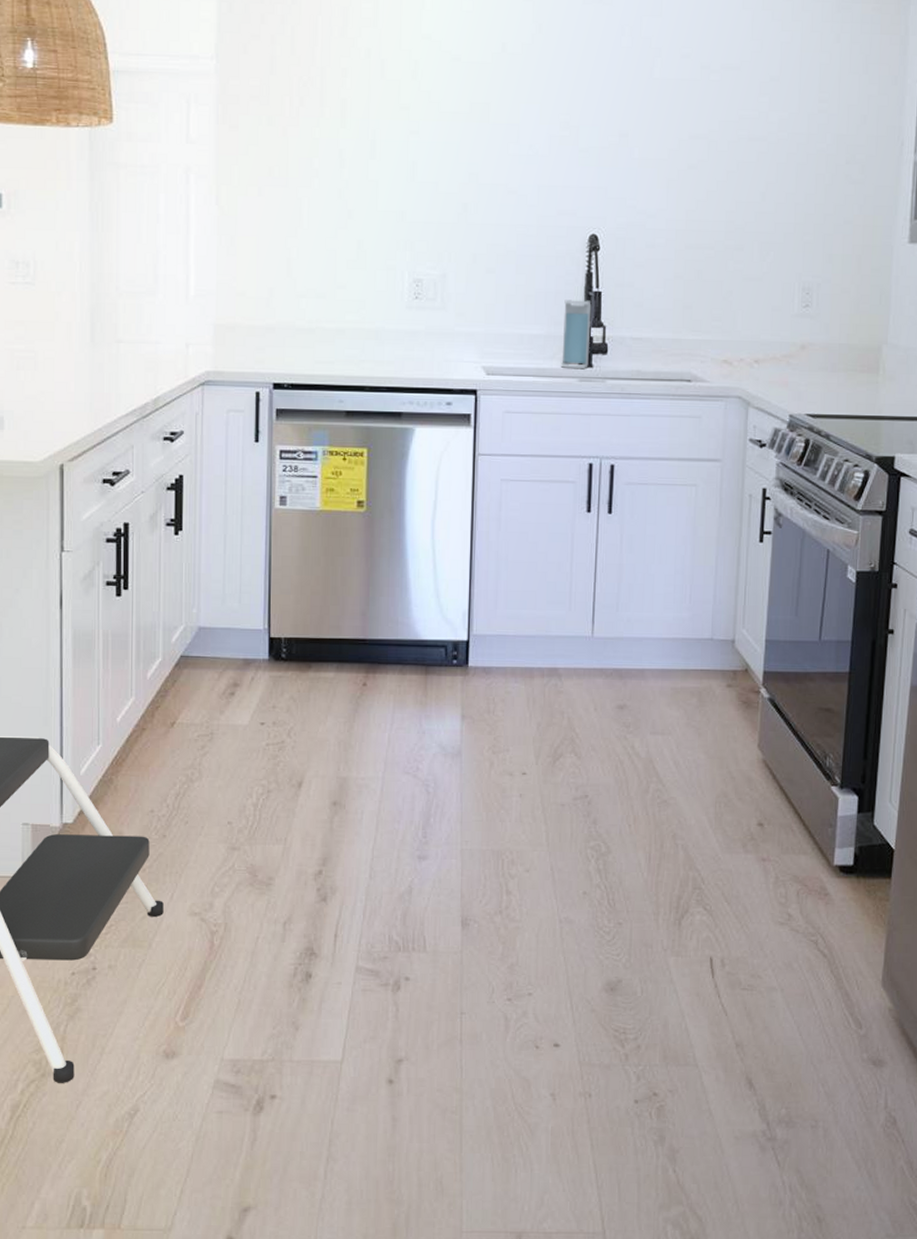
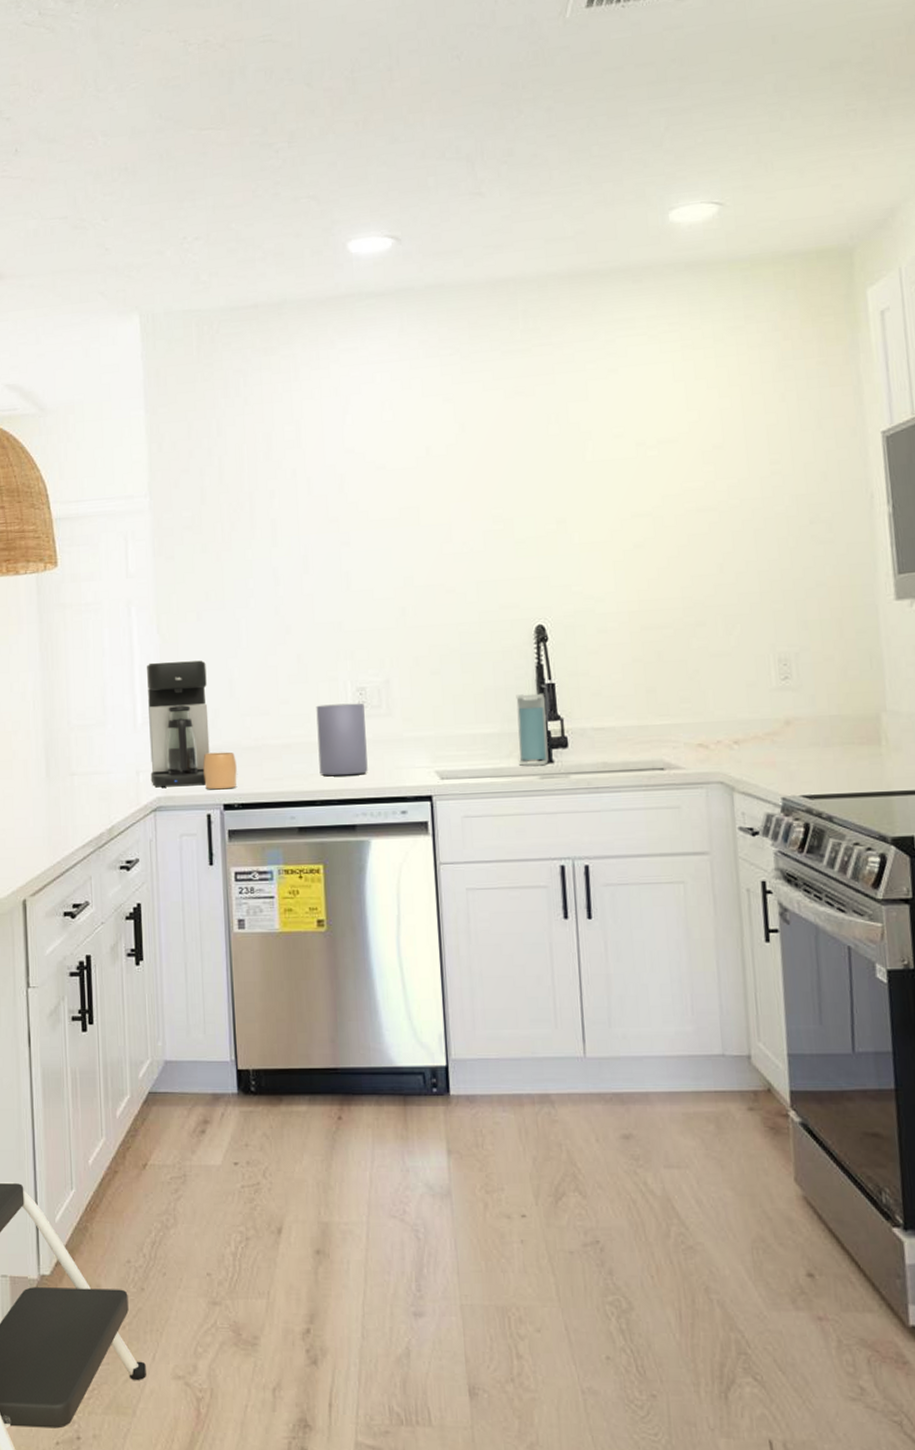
coffee maker: none [200,234,264,363] -> present [147,660,210,788]
mug: none [255,331,289,369] -> present [203,752,237,790]
canister: none [371,293,419,365] -> present [316,703,368,777]

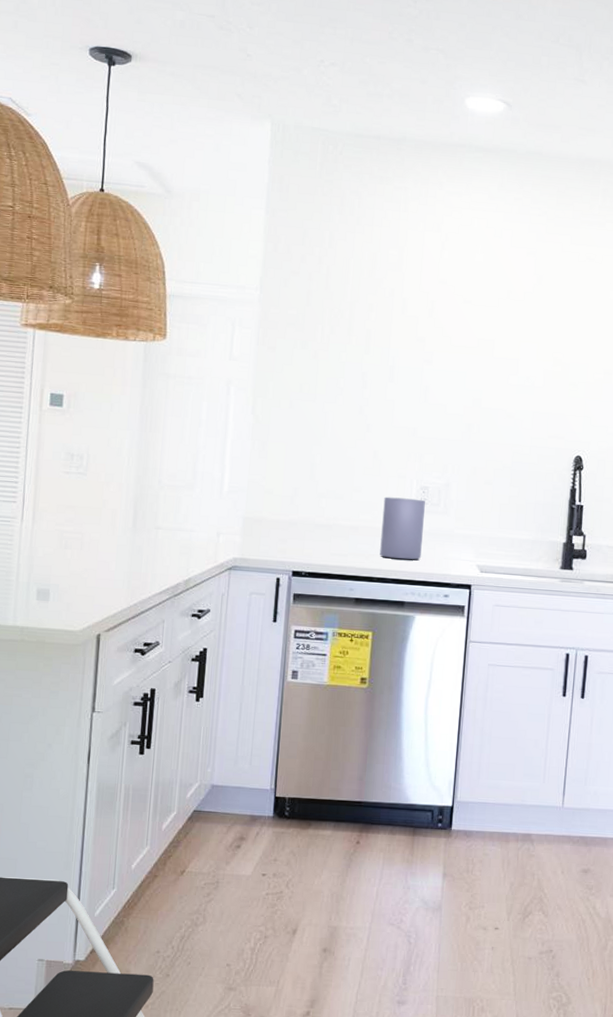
coffee maker: present [147,660,210,788] -> none [229,439,292,553]
mug: present [203,752,237,790] -> none [277,525,309,559]
soap dispenser: present [516,693,549,766] -> none [545,510,574,571]

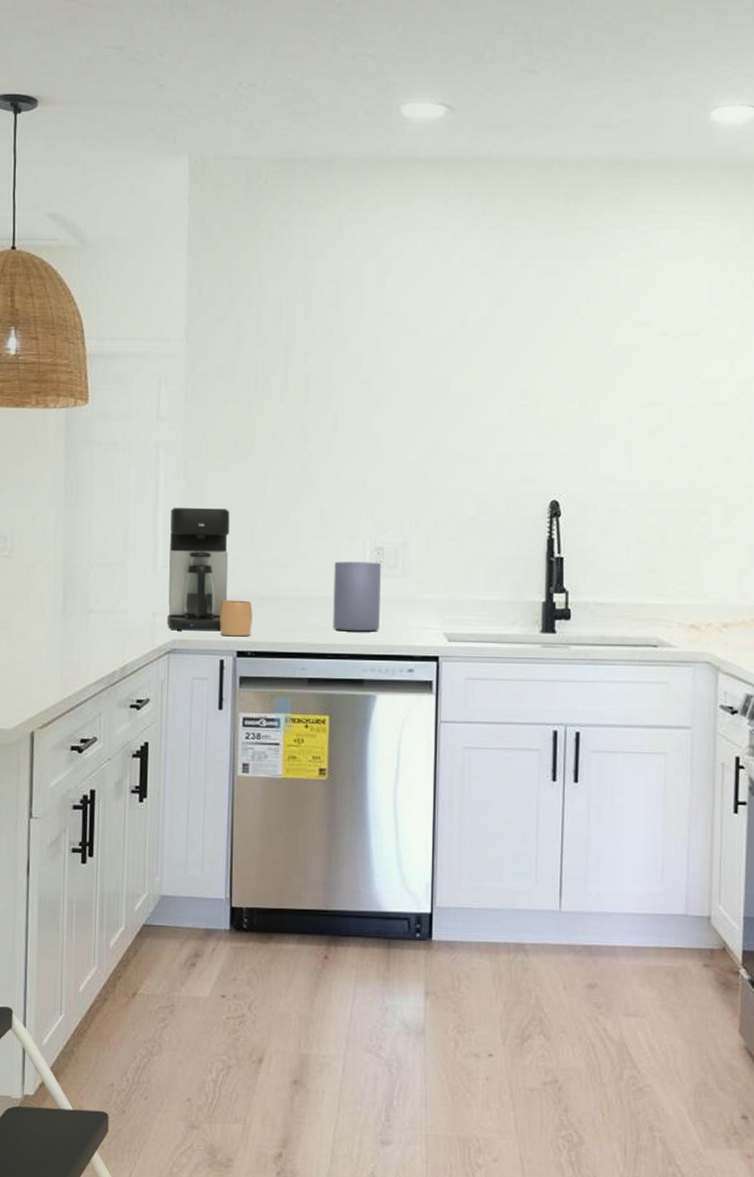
coffee maker: none [229,439,292,553] -> present [167,507,230,631]
mug: none [277,525,309,559] -> present [219,600,253,637]

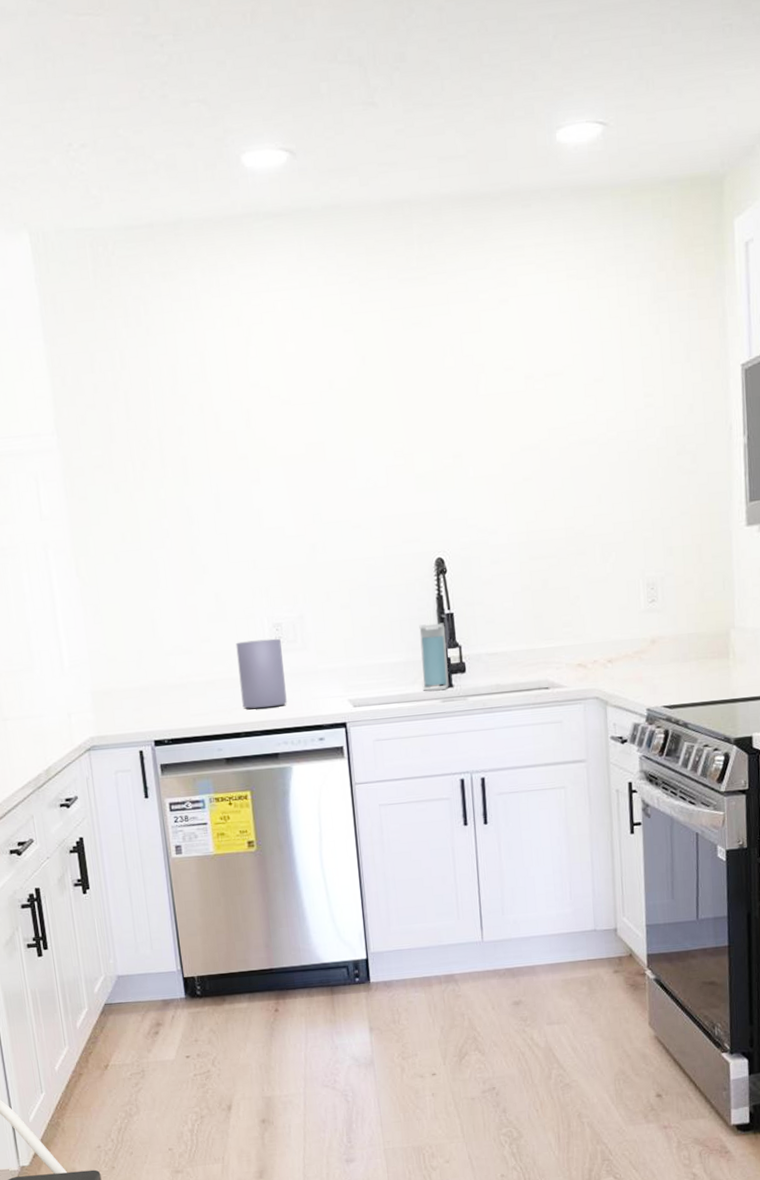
coffee maker: present [167,507,230,631] -> none [69,602,138,728]
mug: present [219,600,253,637] -> none [131,690,166,728]
soap dispenser: none [523,565,553,634] -> present [419,622,449,691]

